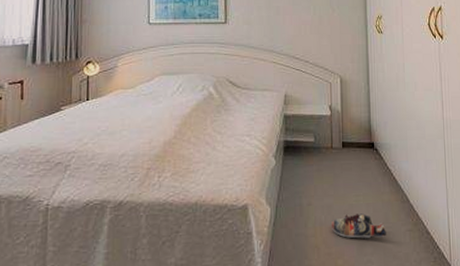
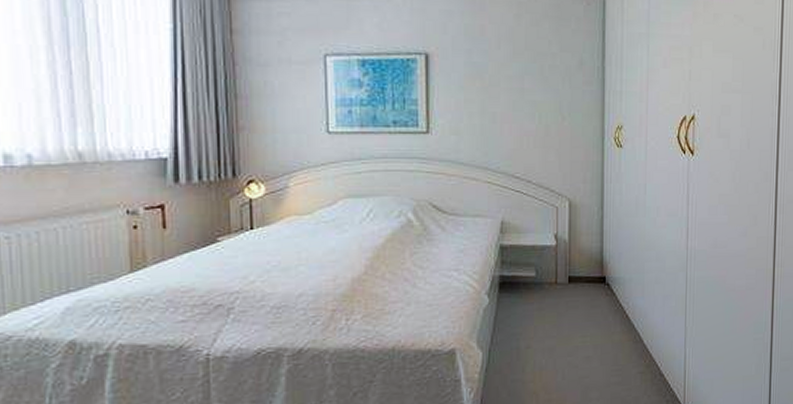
shoe: present [332,213,386,239] -> none [553,356,615,383]

